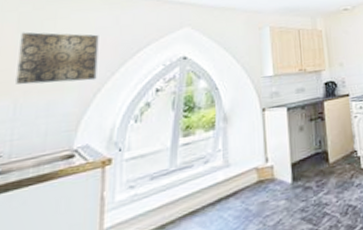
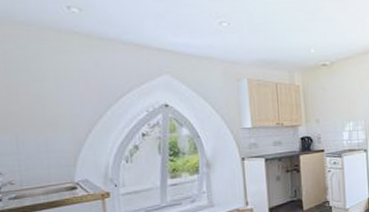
wall art: present [16,32,99,85] -> none [9,71,86,122]

